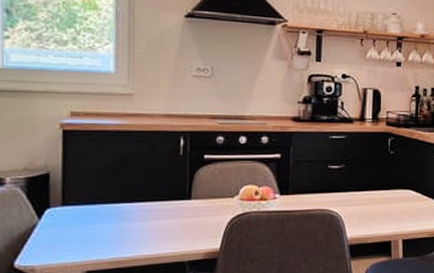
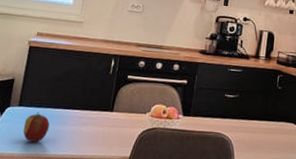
apple: none [74,210,110,246] -> present [23,112,50,142]

